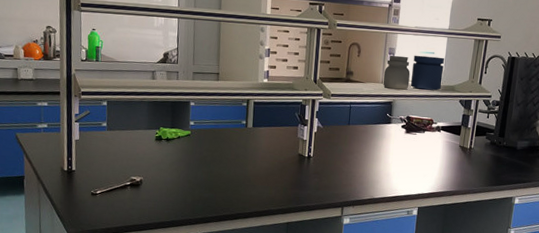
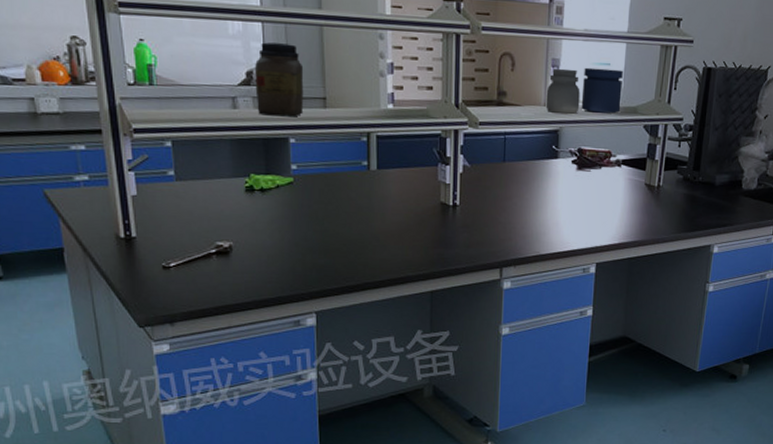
jar: none [169,32,205,86] -> present [255,42,304,117]

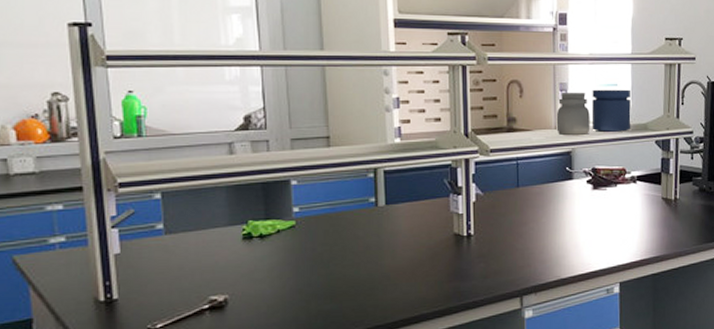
jar: present [255,42,304,117] -> none [254,86,306,159]

